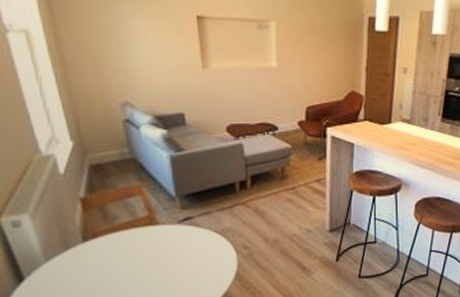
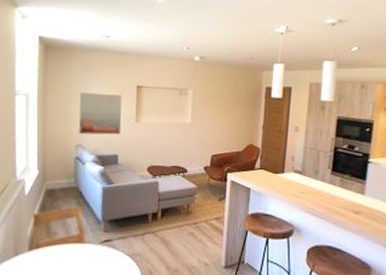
wall art: none [112,26,184,87] -> present [79,92,122,135]

